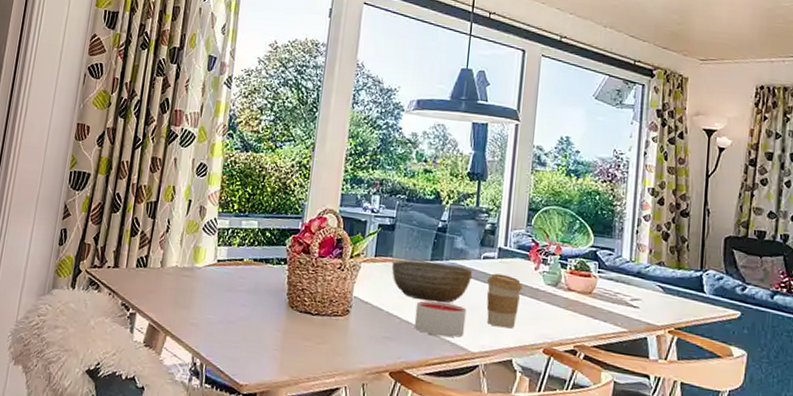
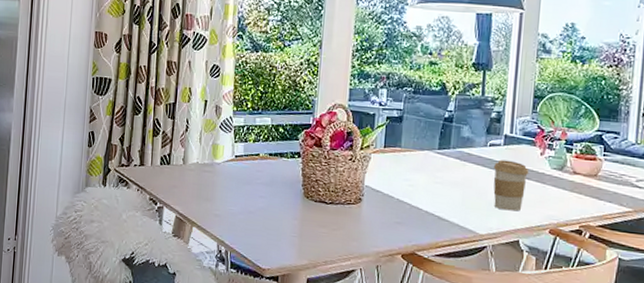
bowl: present [391,259,473,303] -> none [400,149,480,189]
candle: present [414,300,467,337] -> none [423,187,474,221]

